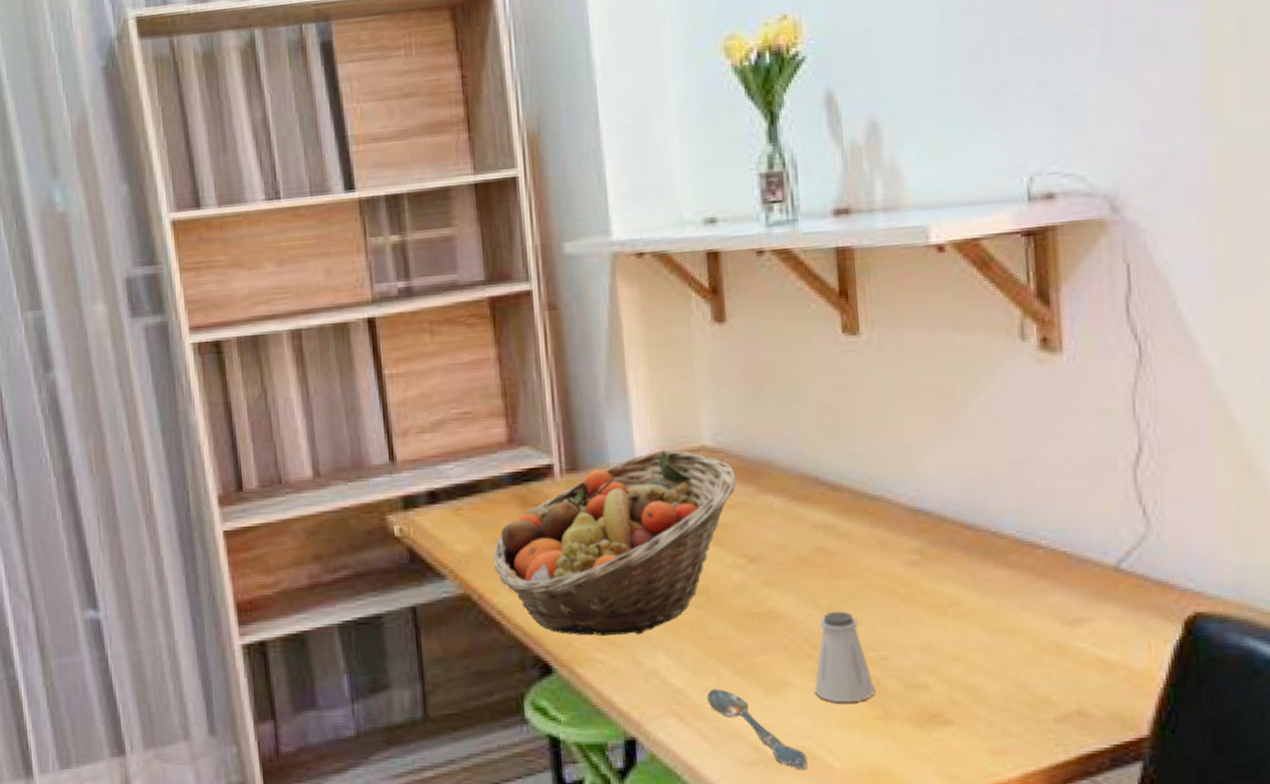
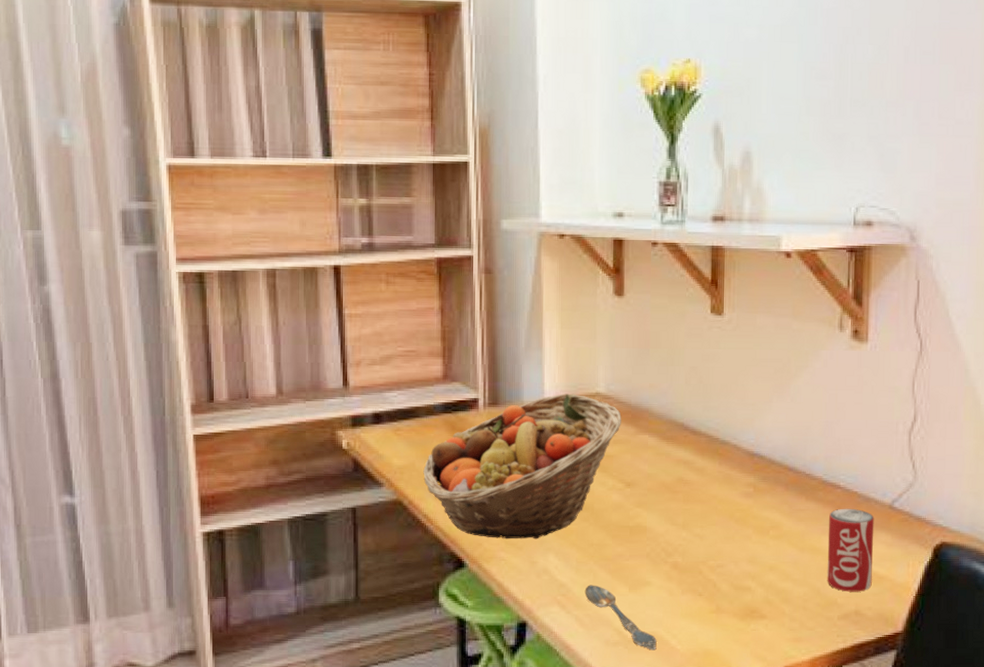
saltshaker: present [815,611,874,703] -> none [667,528,711,599]
beverage can: none [1029,574,1099,685] -> present [827,508,875,592]

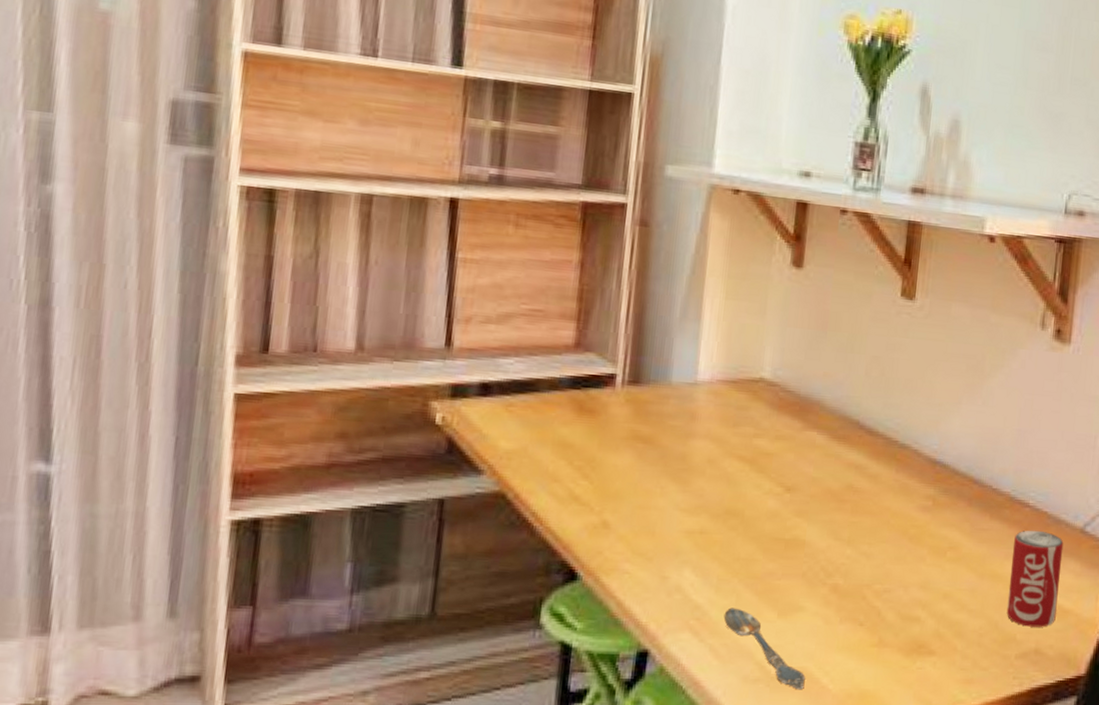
fruit basket: present [423,393,621,540] -> none [536,376,788,550]

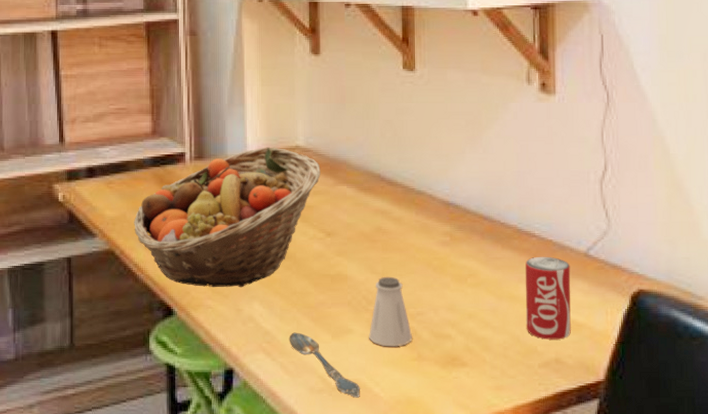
fruit basket: none [536,376,788,550] -> present [134,147,321,288]
saltshaker: none [823,544,875,630] -> present [369,276,412,347]

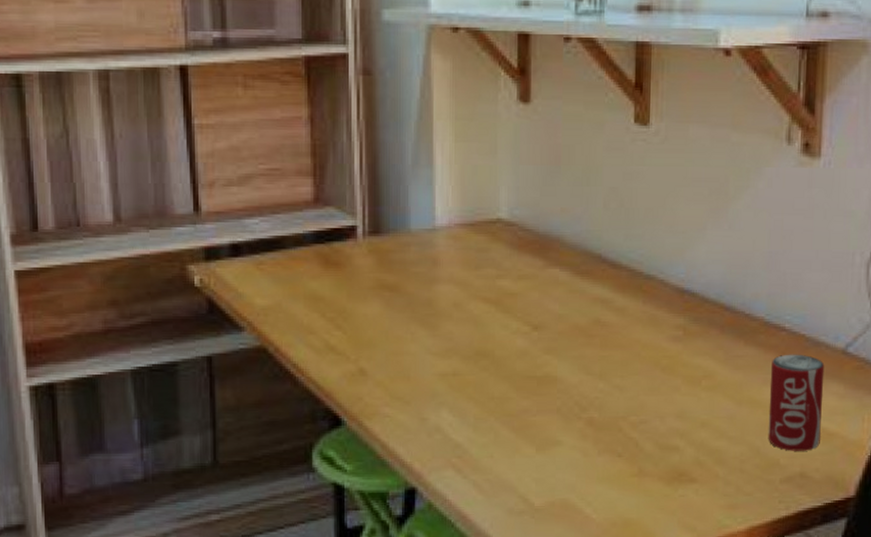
fruit basket: present [134,147,321,288] -> none [292,220,527,393]
spoon: present [289,332,360,398] -> none [484,445,569,520]
saltshaker: present [369,276,412,347] -> none [581,378,632,461]

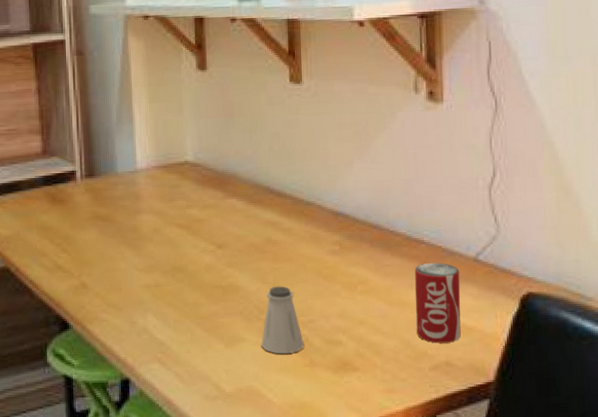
saltshaker: none [581,378,632,461] -> present [261,286,304,354]

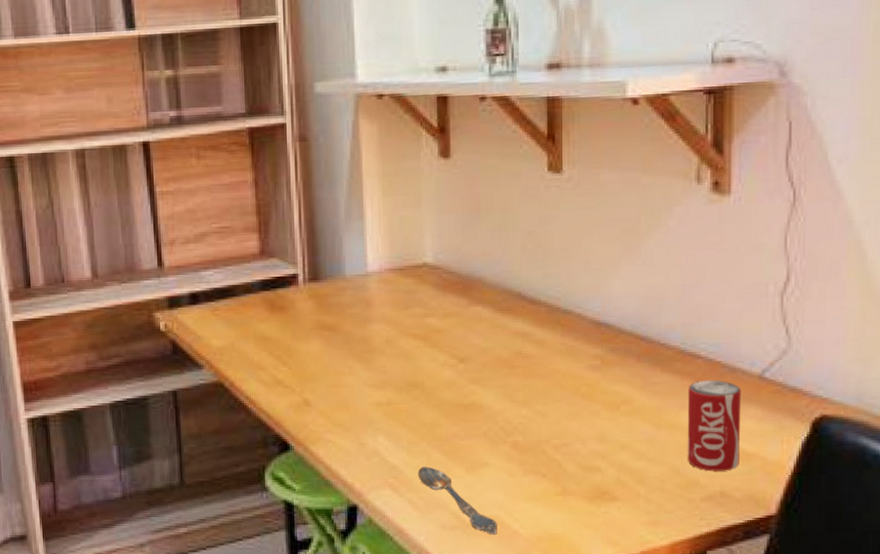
spoon: none [183,342,254,404] -> present [417,466,497,535]
saltshaker: present [261,286,304,354] -> none [507,405,556,481]

